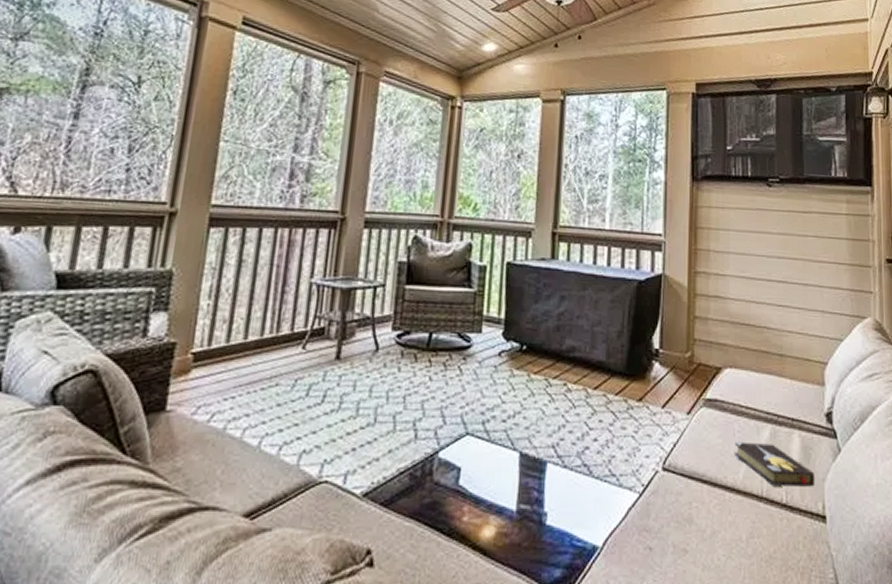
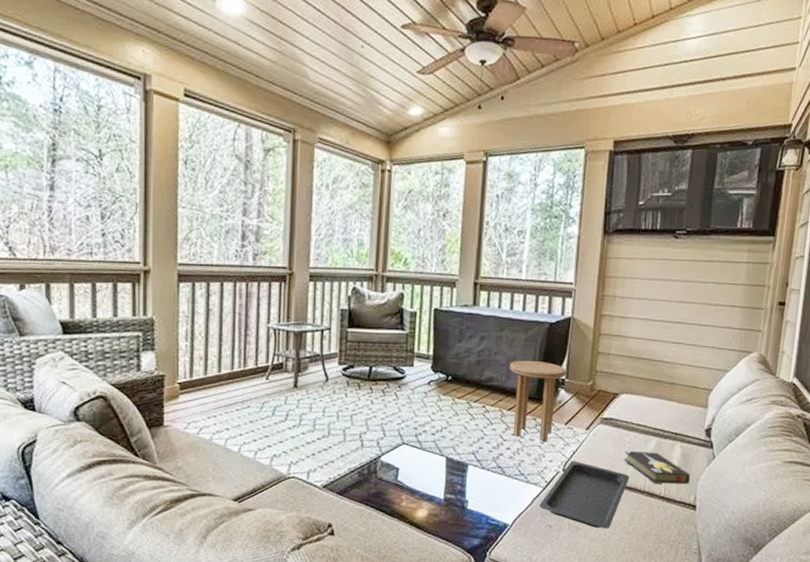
side table: none [593,325,660,431] -> present [509,360,566,442]
serving tray: none [636,456,743,551] -> present [539,461,629,529]

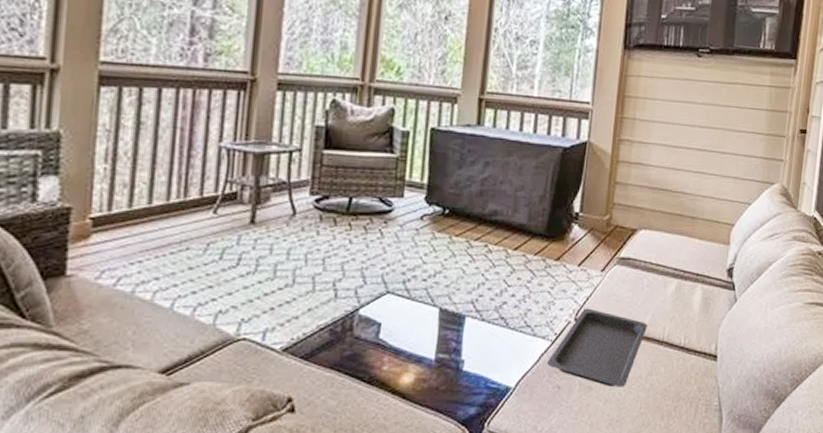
side table: present [509,360,566,442] -> none [516,190,581,287]
hardback book: present [624,450,690,484] -> none [642,294,711,332]

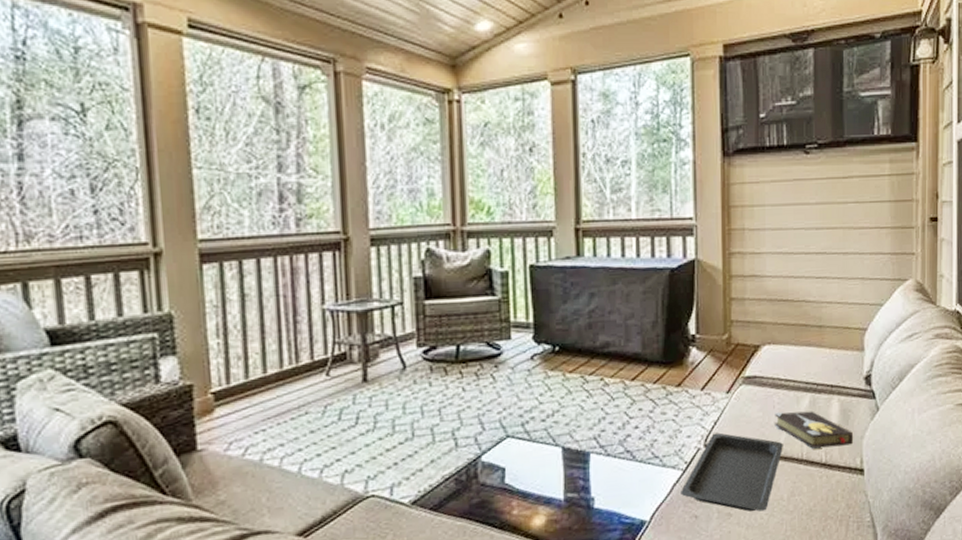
hardback book: none [642,294,711,332] -> present [775,411,853,449]

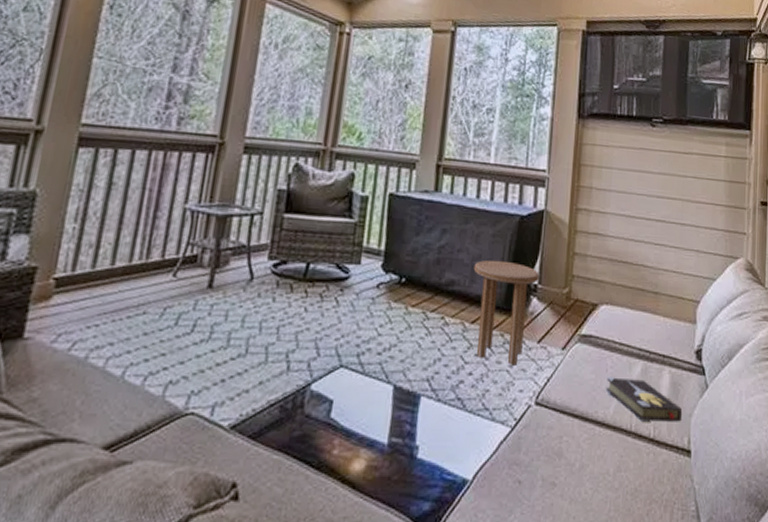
side table: none [627,316,696,415] -> present [473,260,539,366]
serving tray: present [681,432,783,512] -> none [507,390,613,484]

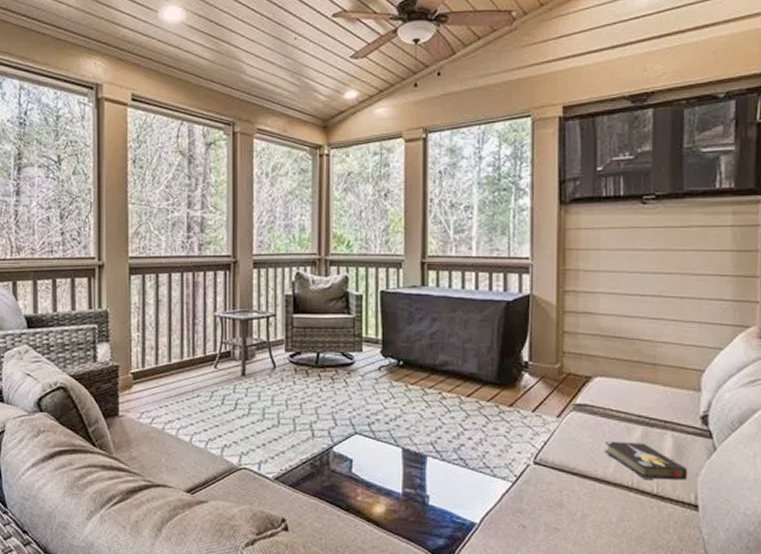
side table: present [473,260,539,366] -> none [465,342,529,431]

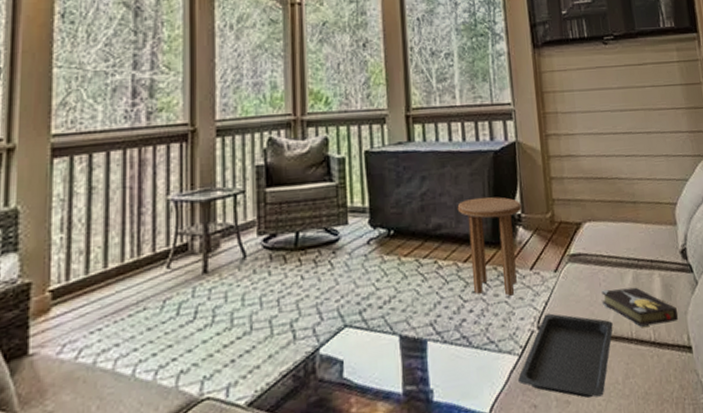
side table: none [465,342,529,431] -> present [457,196,521,296]
serving tray: none [510,452,613,531] -> present [518,313,613,398]

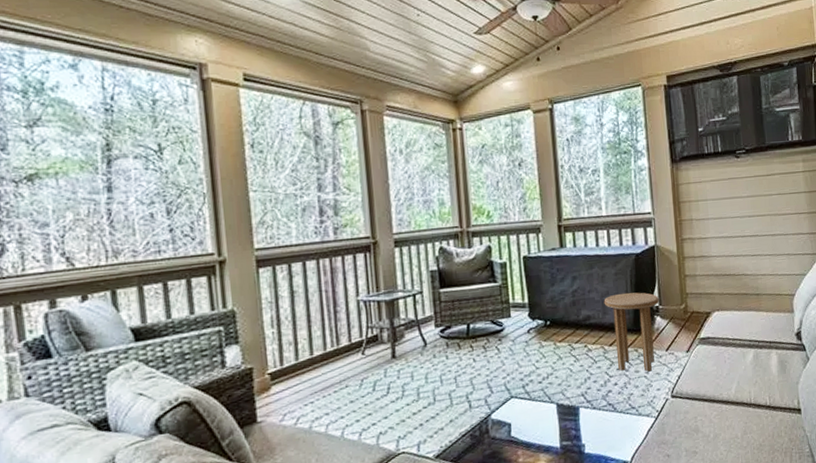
serving tray: present [518,313,613,398] -> none [655,385,735,449]
hardback book: present [601,287,678,327] -> none [726,363,790,395]

